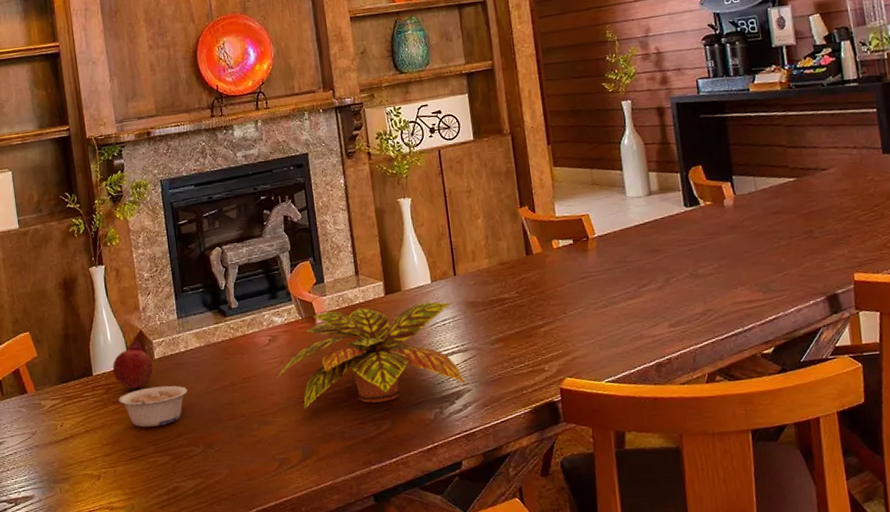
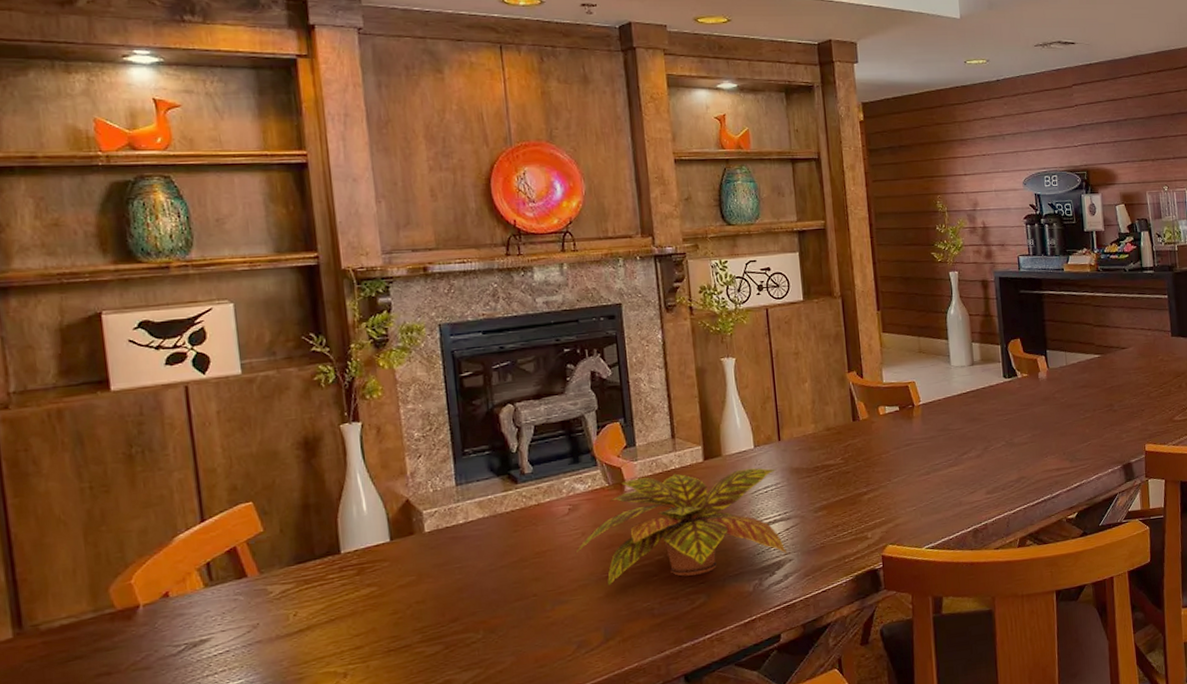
fruit: present [112,341,153,390] -> none [367,511,422,570]
legume: present [118,385,188,428] -> none [374,563,467,613]

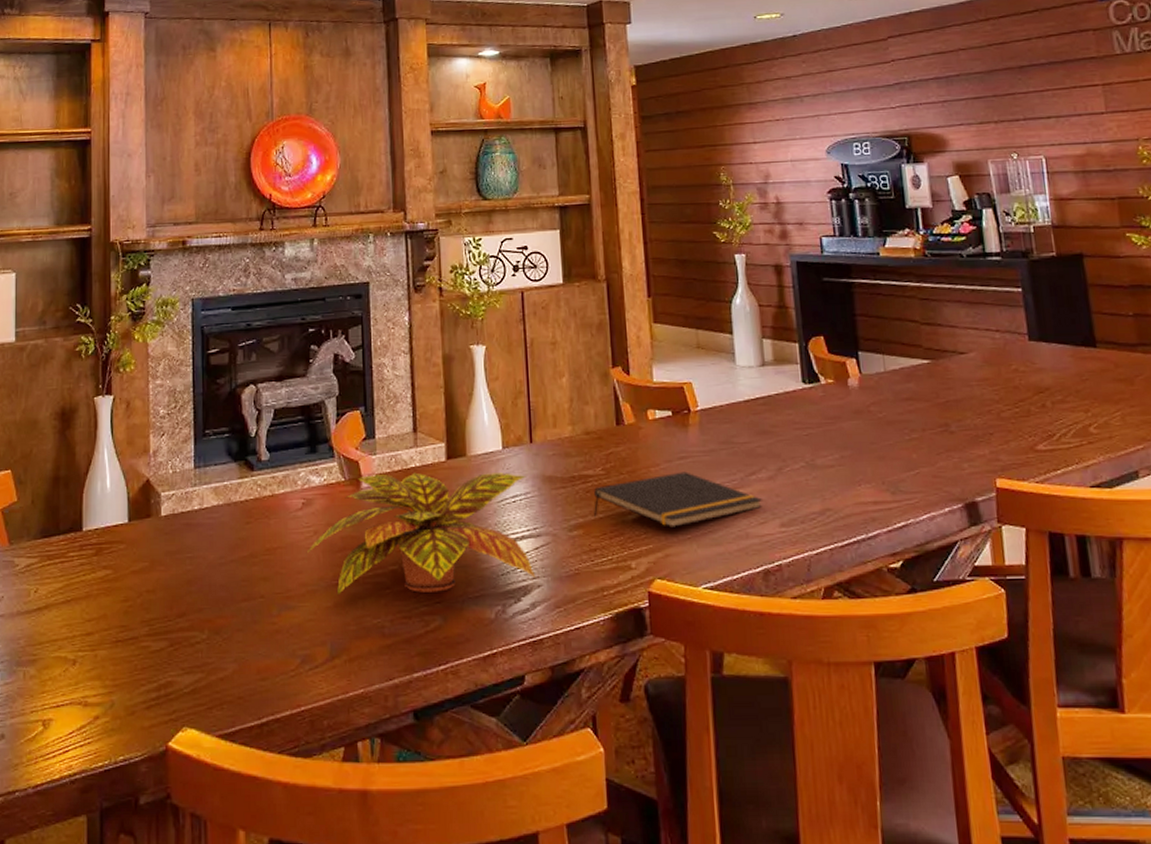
notepad: none [835,456,972,502] -> present [593,471,762,527]

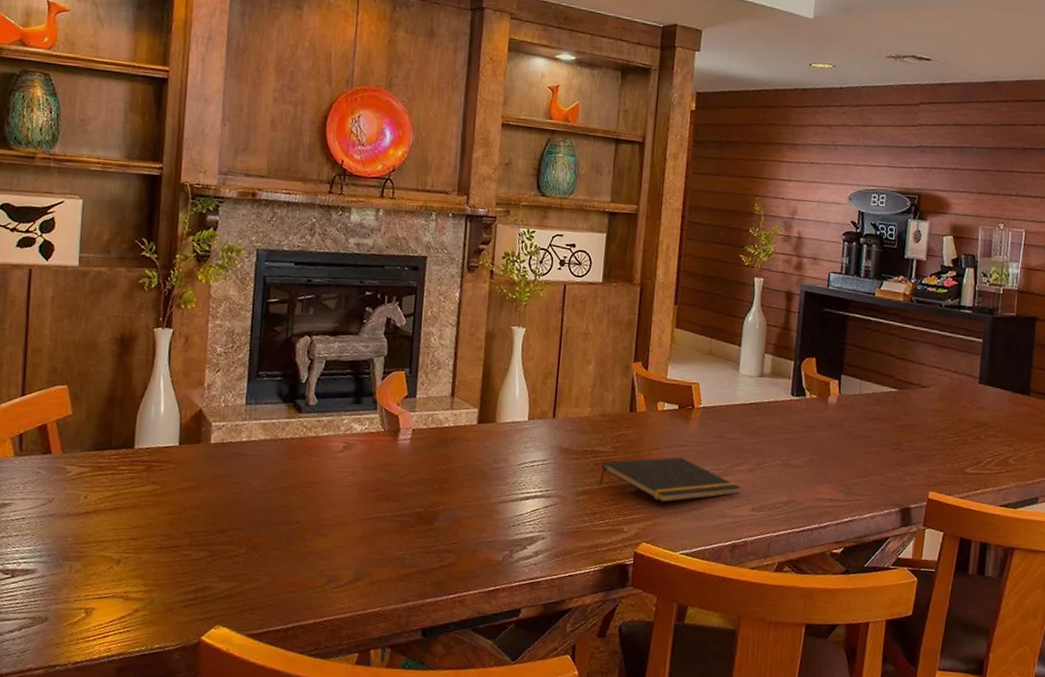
plant: present [306,472,536,594] -> none [342,429,546,535]

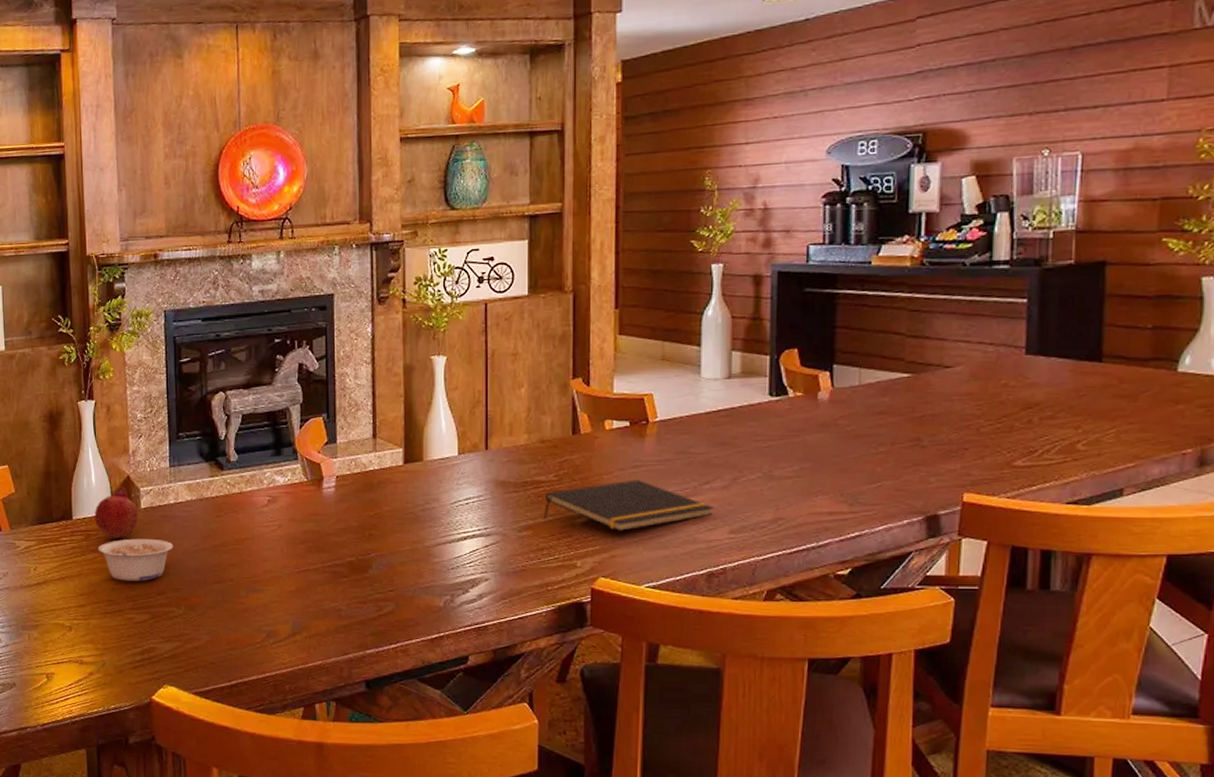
fruit: none [158,419,207,473] -> present [94,487,138,540]
legume: none [159,473,242,518] -> present [98,538,174,581]

